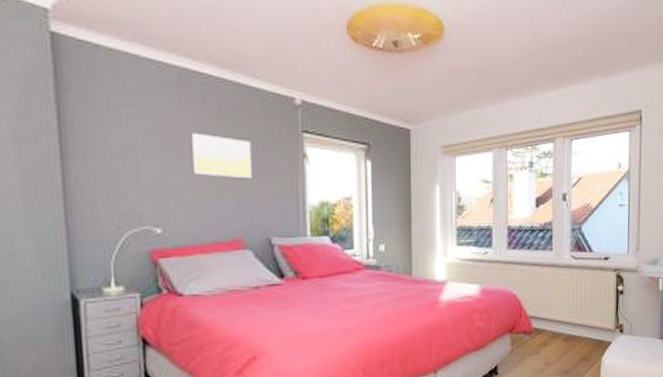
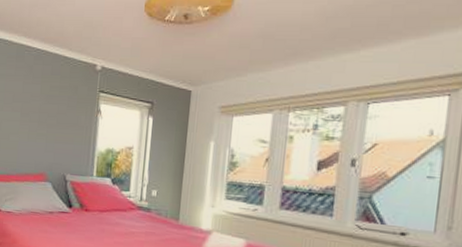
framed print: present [192,132,253,178] -> none [19,91,61,127]

